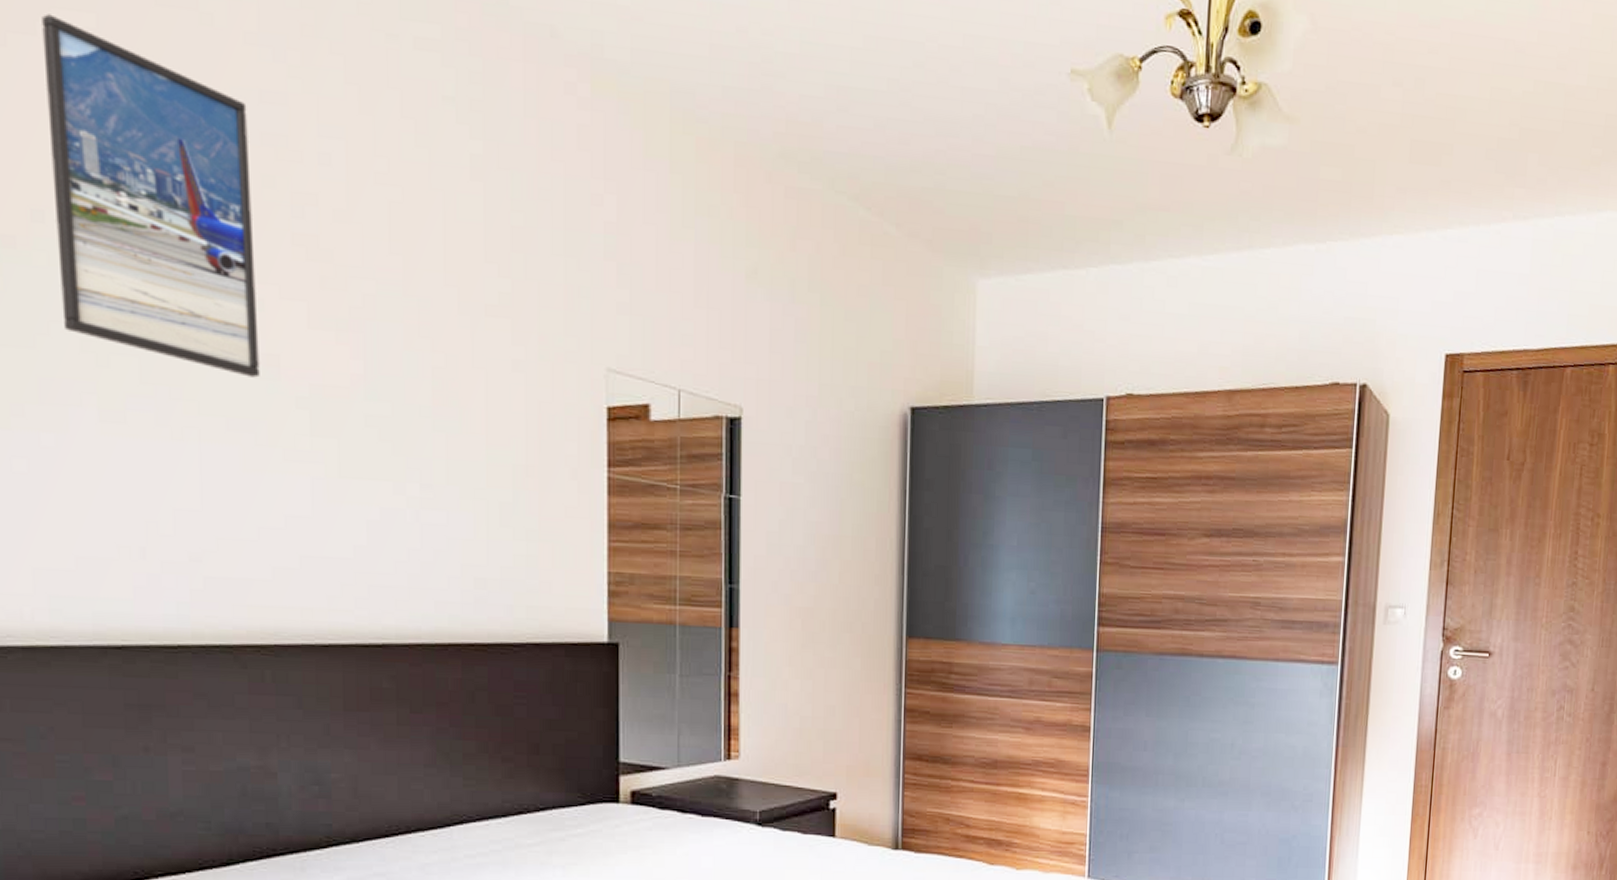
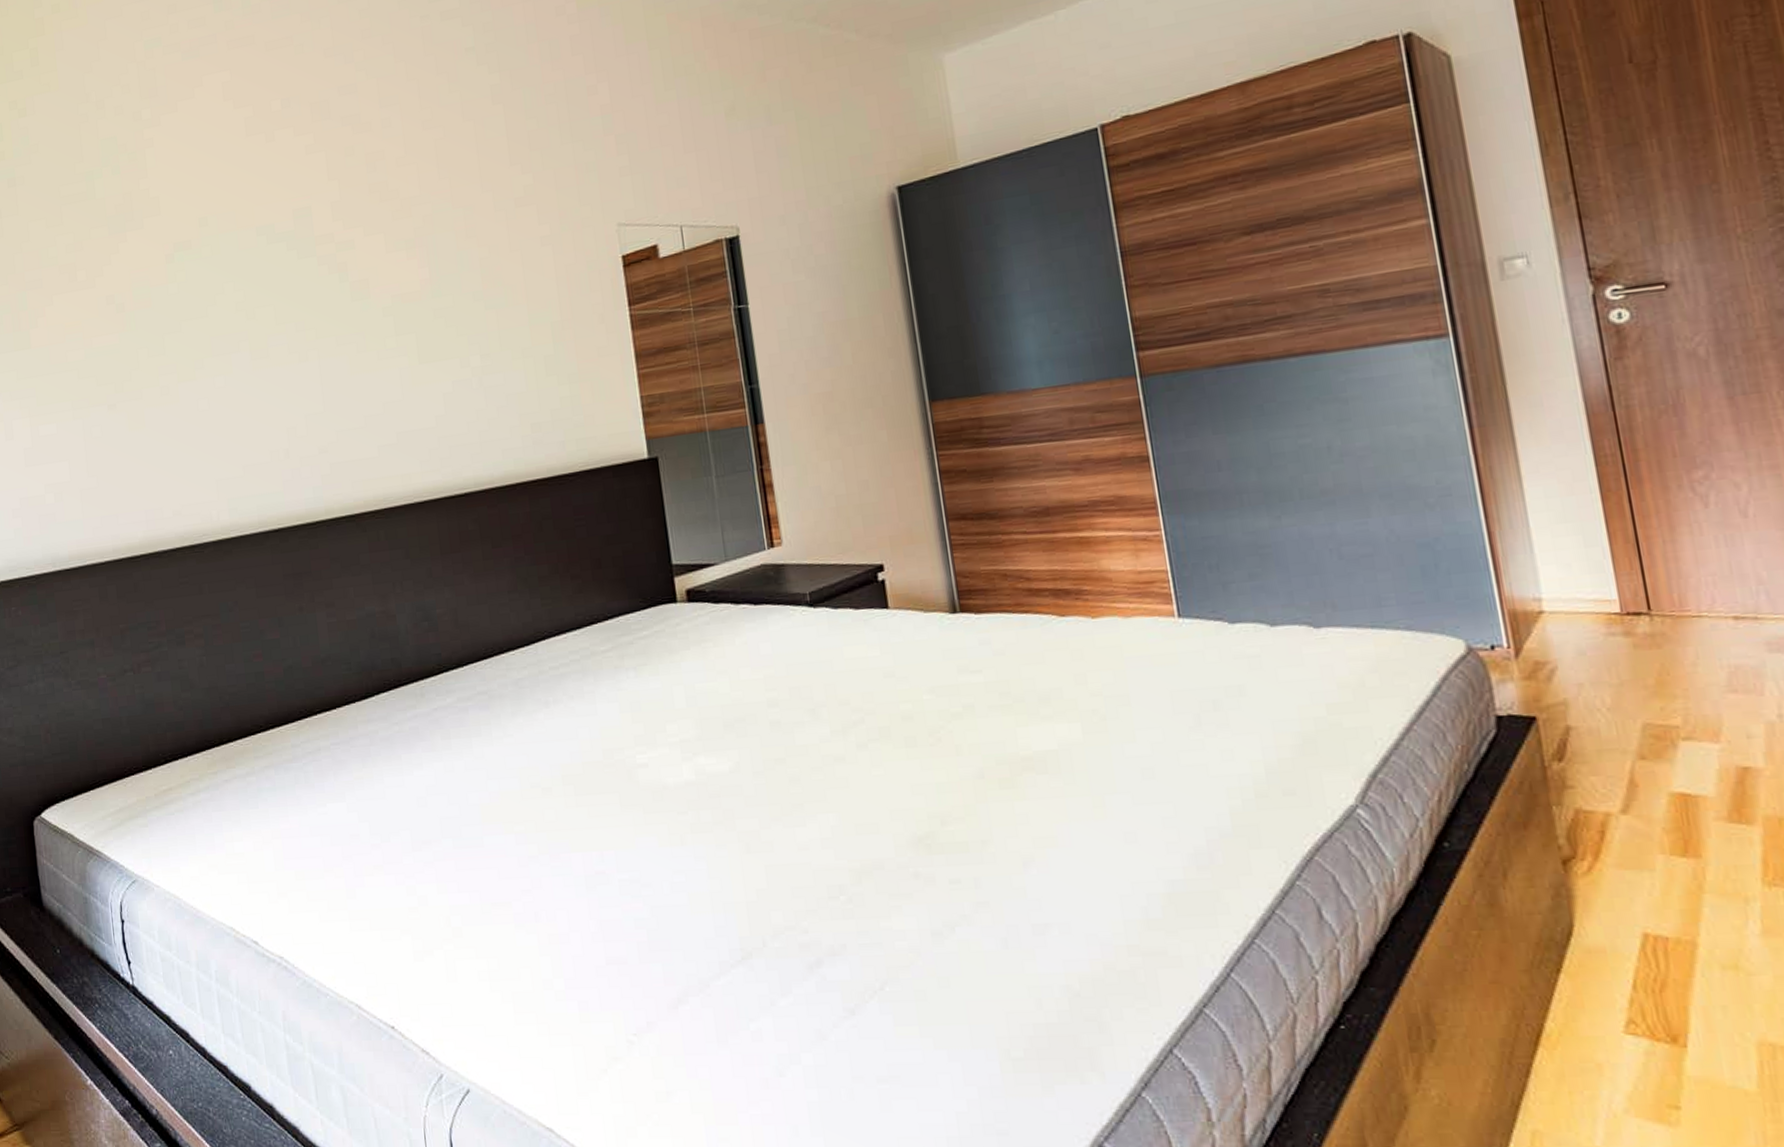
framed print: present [42,14,260,378] -> none [197,80,356,302]

